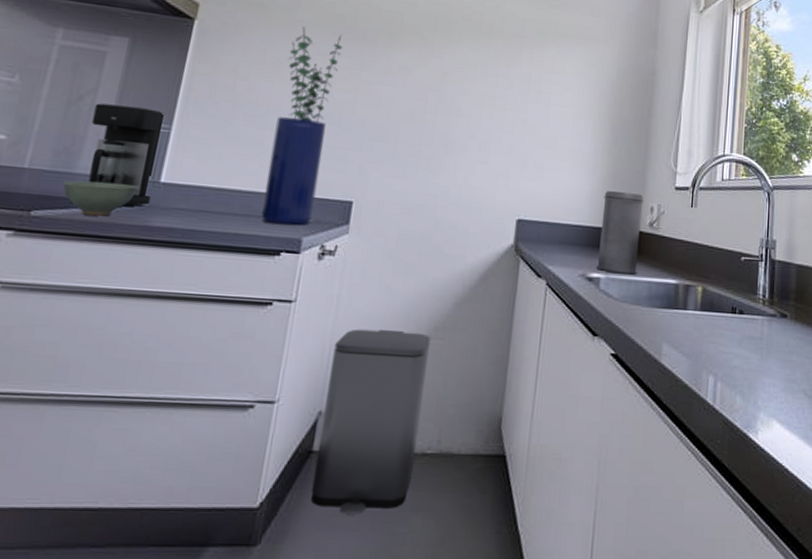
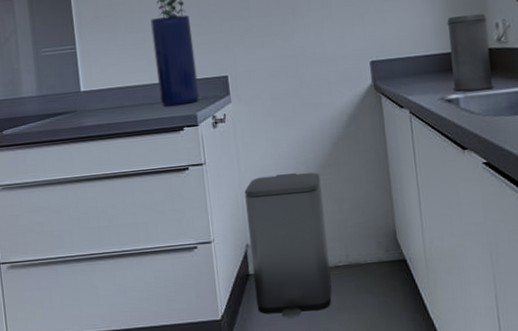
bowl: present [63,180,139,216] -> none [17,98,68,127]
coffee maker: present [68,103,166,207] -> none [19,36,79,120]

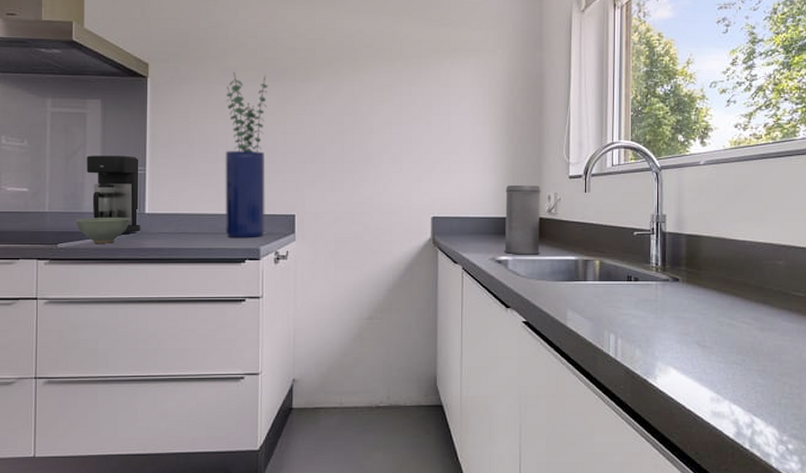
bowl: none [17,98,68,127] -> present [76,218,130,243]
coffee maker: none [19,36,79,120] -> present [82,156,141,235]
pedal bin: present [244,172,332,318] -> none [296,315,372,453]

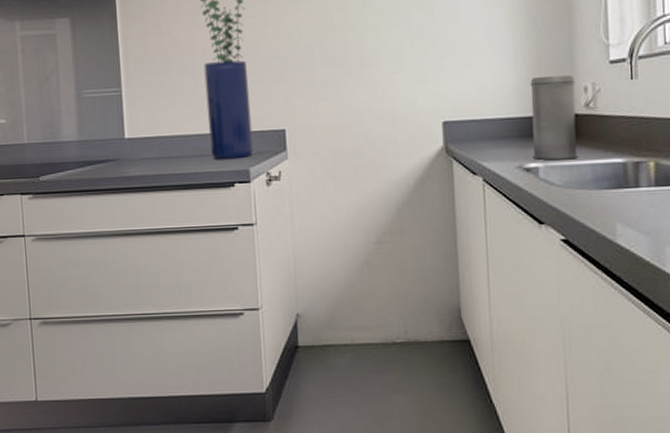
bowl: present [76,218,130,243] -> none [55,144,110,174]
coffee maker: present [82,156,141,235] -> none [60,76,122,166]

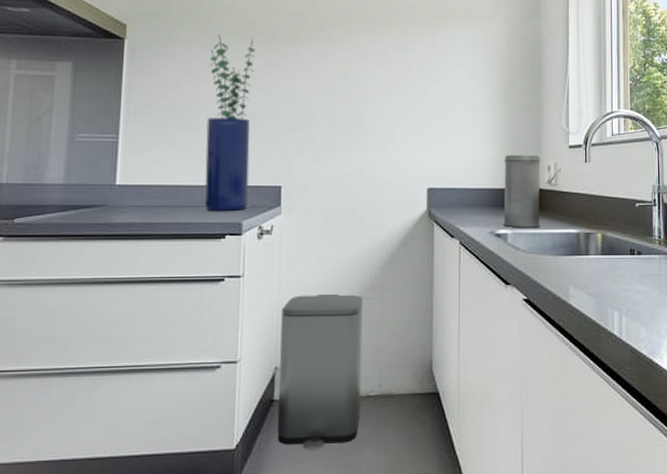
pedal bin: none [297,239,388,395] -> present [277,294,363,450]

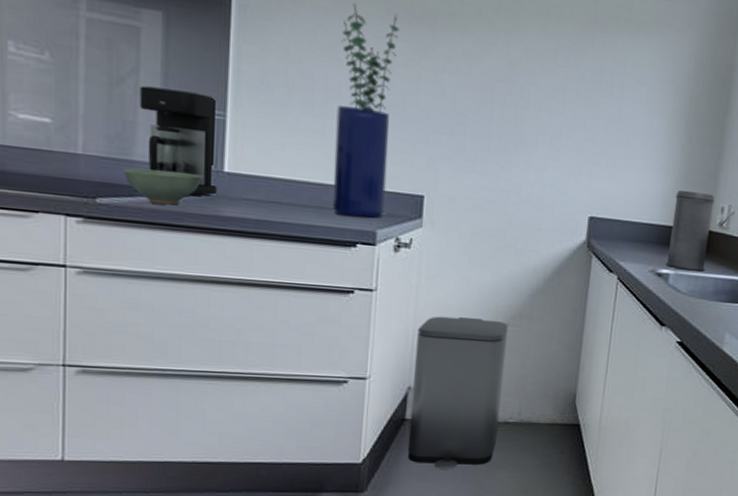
bowl: none [37,190,99,218] -> present [123,168,202,205]
coffee maker: none [43,122,112,209] -> present [132,86,218,196]

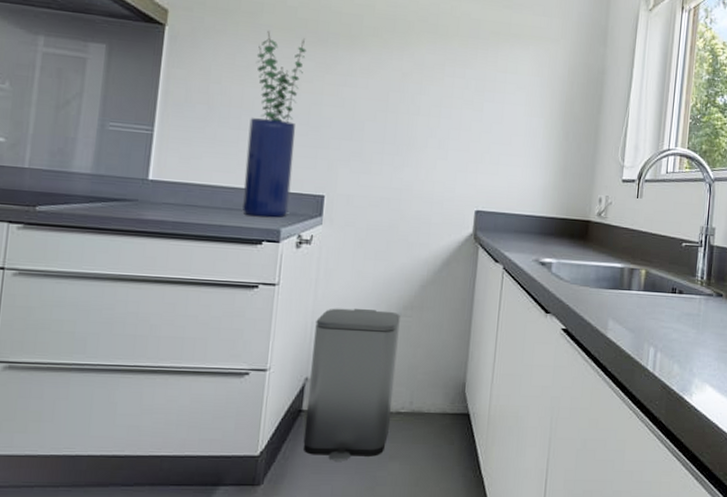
bowl: present [123,168,202,205] -> none [61,178,129,211]
coffee maker: present [132,86,218,196] -> none [68,107,147,202]
canister: present [666,190,715,271] -> none [549,184,593,260]

